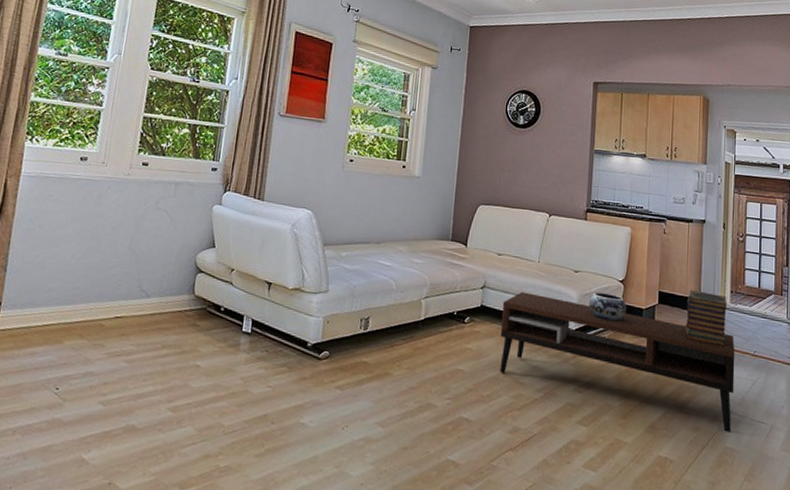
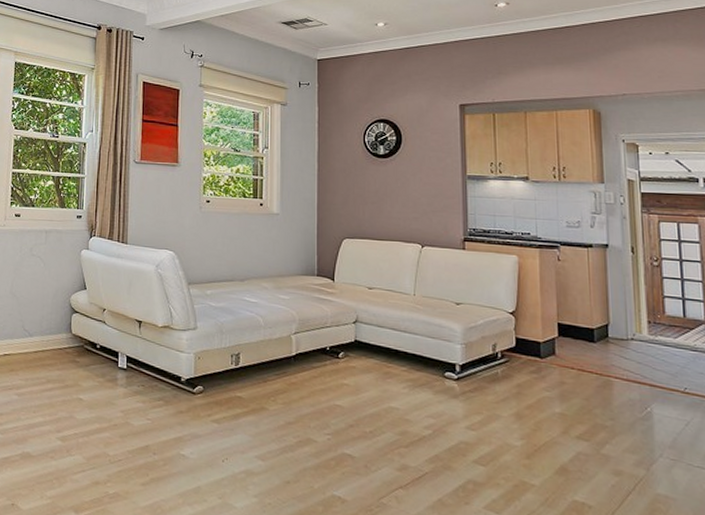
coffee table: present [500,292,735,432] -> none [378,326,663,478]
decorative bowl: present [588,291,627,322] -> none [475,324,521,356]
book stack: present [684,290,727,347] -> none [593,321,648,383]

